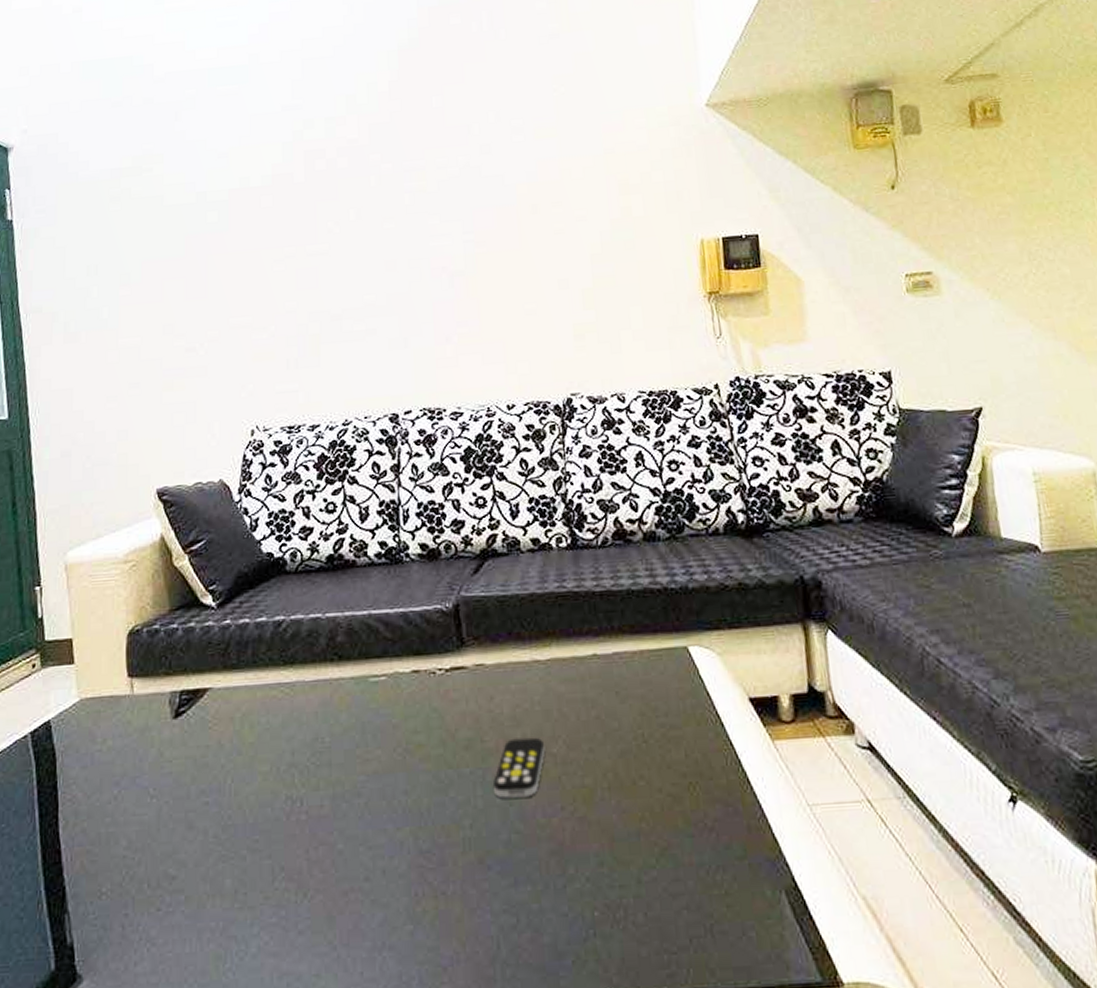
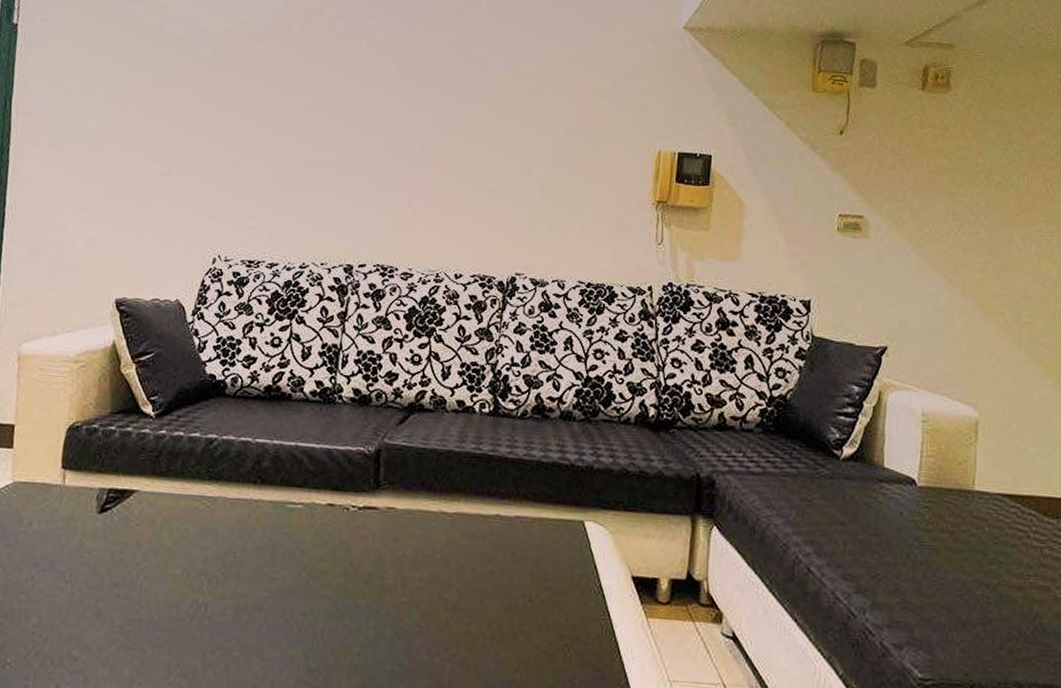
remote control: present [492,737,546,799] -> none [385,579,439,635]

